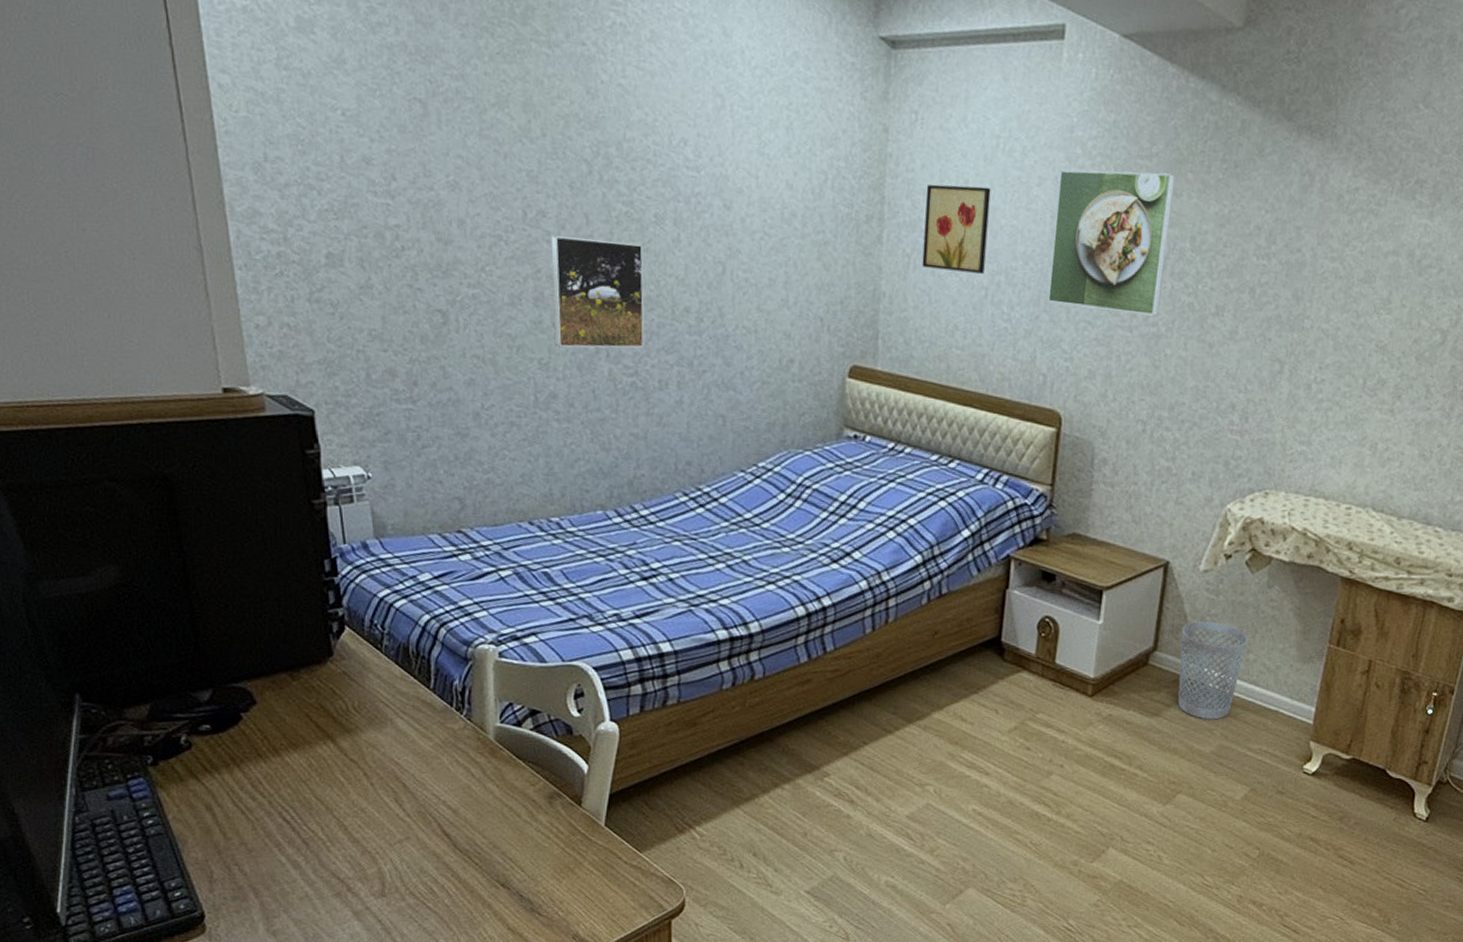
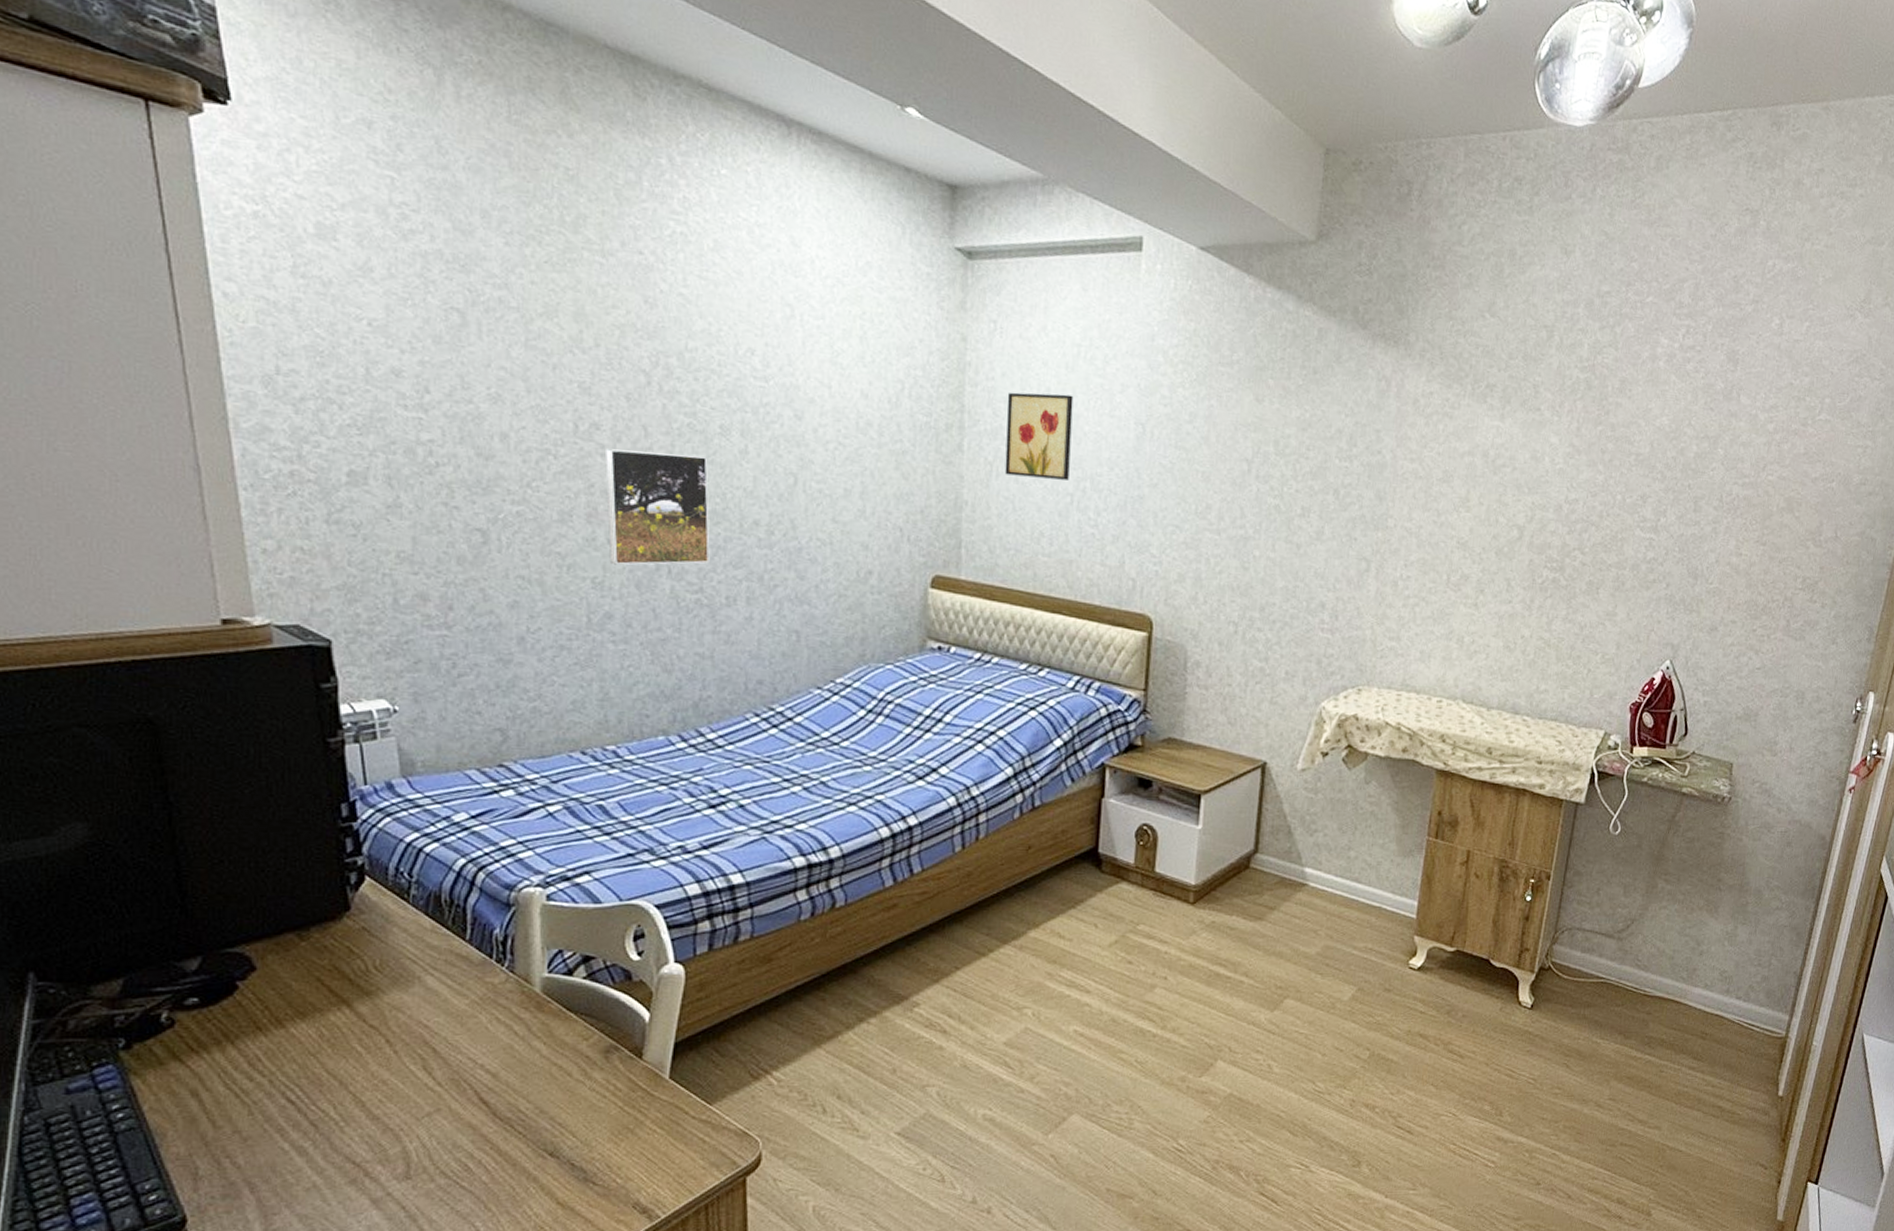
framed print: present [1047,170,1175,316] -> none [1134,377,1256,519]
wastebasket: present [1177,621,1249,720] -> none [1280,820,1349,920]

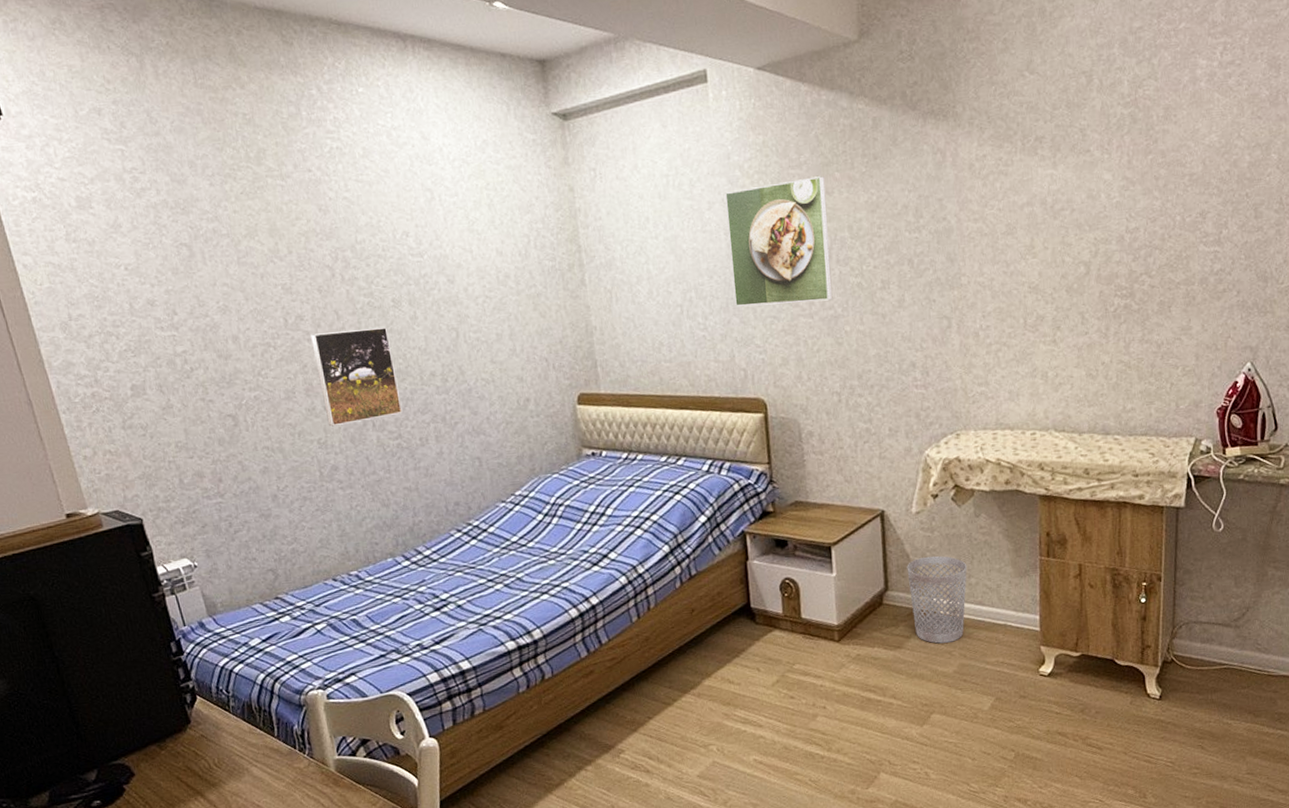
wall art: present [1004,392,1074,480] -> none [614,220,677,299]
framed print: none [1134,377,1256,519] -> present [725,176,833,306]
wastebasket: none [1280,820,1349,920] -> present [907,556,968,644]

